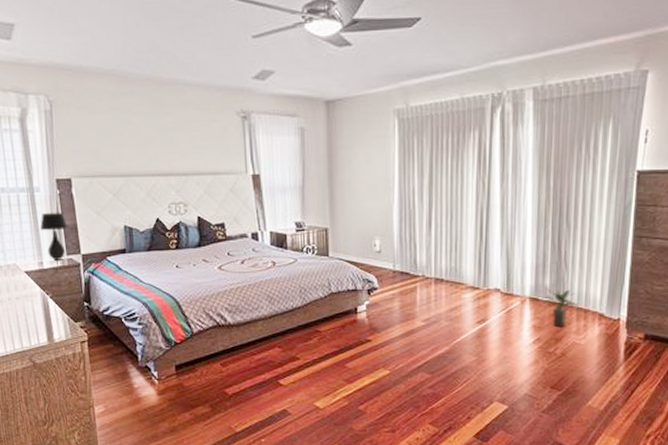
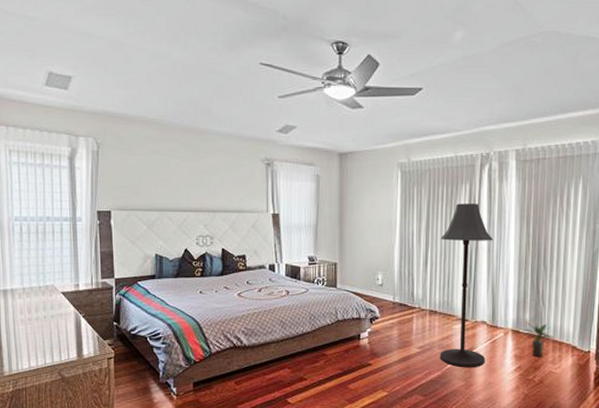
table lamp: present [40,212,68,260] -> none [79,240,105,283]
floor lamp: none [446,154,508,342] -> present [440,203,494,368]

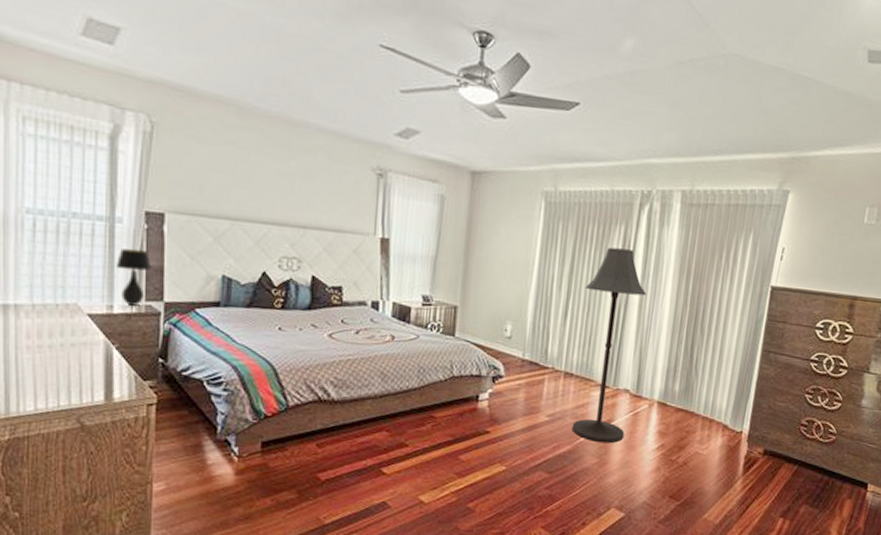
table lamp: none [79,240,105,283] -> present [117,248,152,306]
potted plant: present [523,322,556,358] -> none [670,393,706,436]

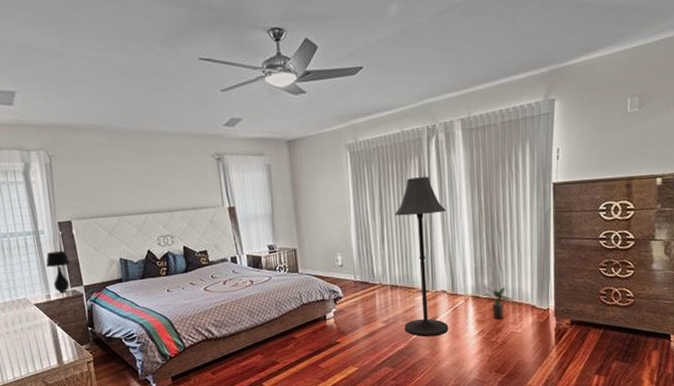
potted plant: none [670,393,706,436] -> present [483,286,515,320]

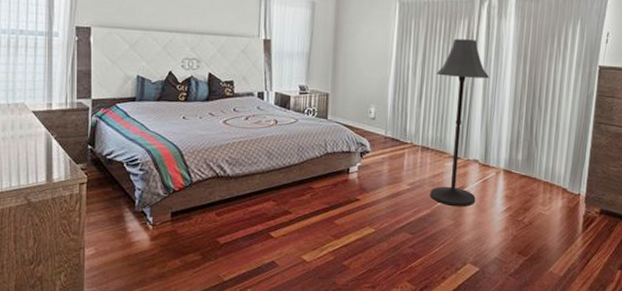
table lamp: present [46,250,71,293] -> none [54,56,82,103]
potted plant: present [483,286,515,320] -> none [514,162,547,199]

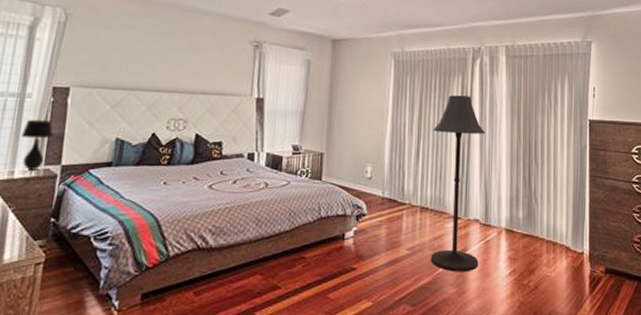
table lamp: none [54,56,82,103] -> present [22,119,54,170]

